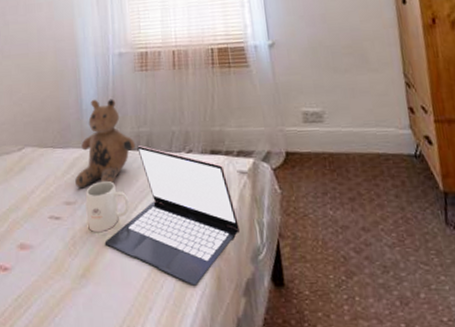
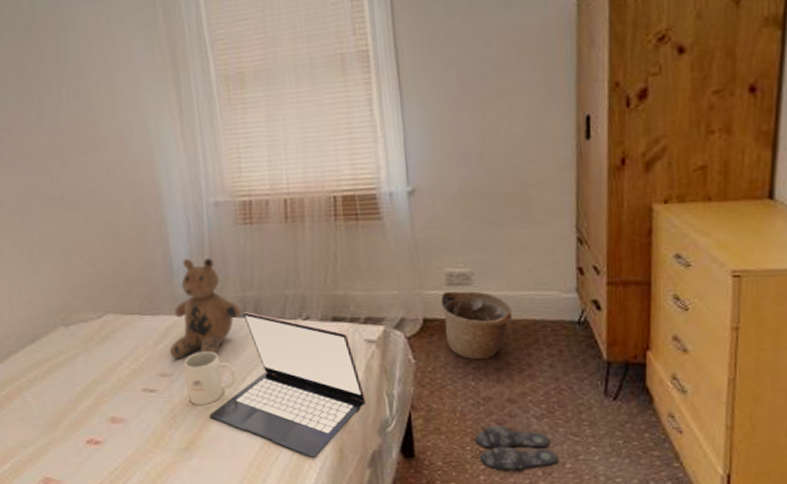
basket: none [299,127,359,191] -> present [440,290,512,360]
slippers: none [336,254,413,301] -> present [474,425,559,471]

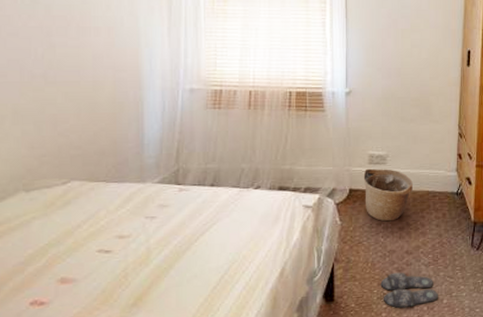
teddy bear: present [169,258,241,360] -> none [130,134,202,223]
mug: present [183,350,237,406] -> none [141,214,190,264]
laptop: present [209,312,367,458] -> none [160,181,300,306]

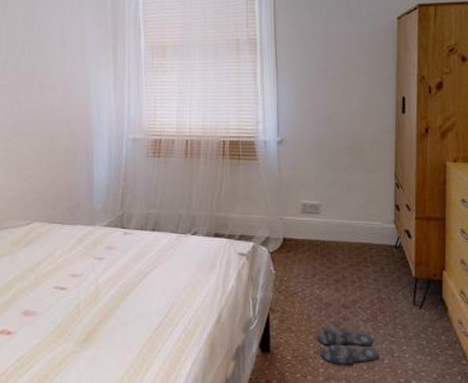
basket: present [363,168,413,222] -> none [297,217,348,273]

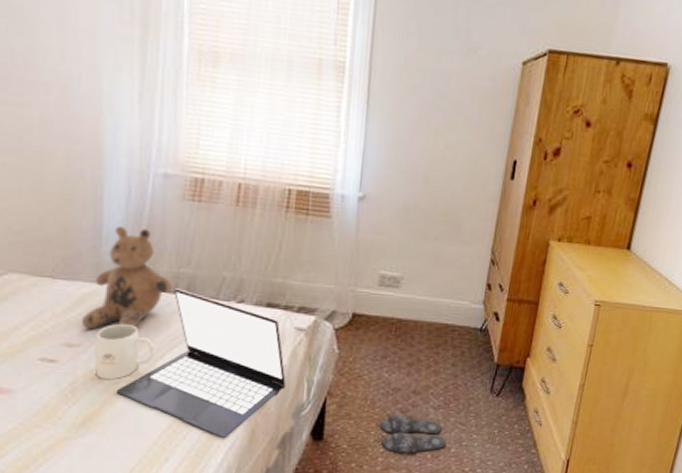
teddy bear: none [81,180,144,263] -> present [81,225,173,330]
mug: none [91,256,134,303] -> present [94,323,155,380]
laptop: none [108,226,236,350] -> present [116,288,287,438]

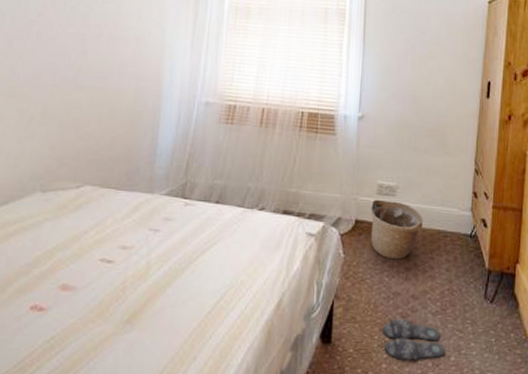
teddy bear: present [81,225,173,330] -> none [134,145,208,234]
mug: present [94,323,155,380] -> none [142,228,191,280]
laptop: present [116,288,287,438] -> none [157,198,299,338]
basket: none [370,291,430,355] -> present [370,199,423,260]

